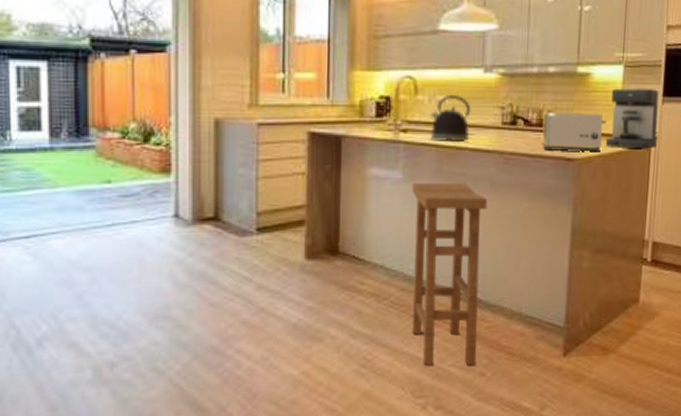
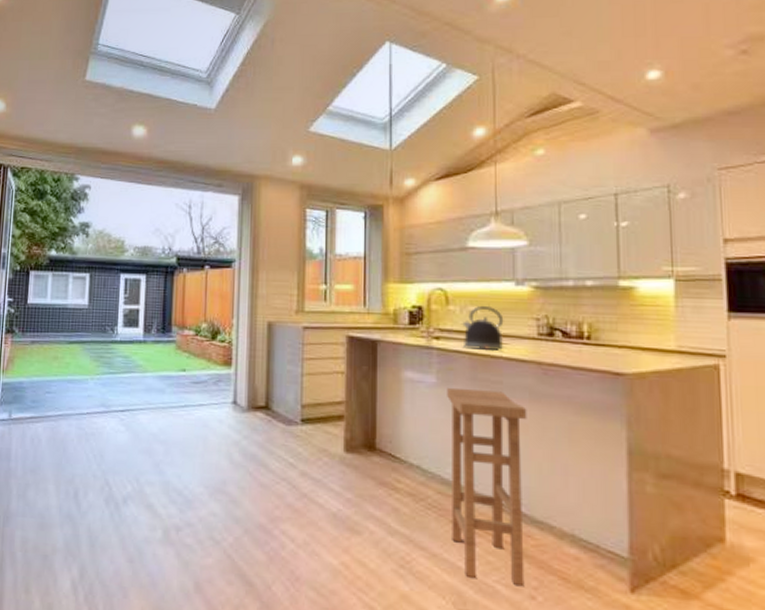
toaster: present [542,113,606,152] -> none [583,325,659,368]
coffee maker: present [605,88,659,149] -> none [660,302,726,368]

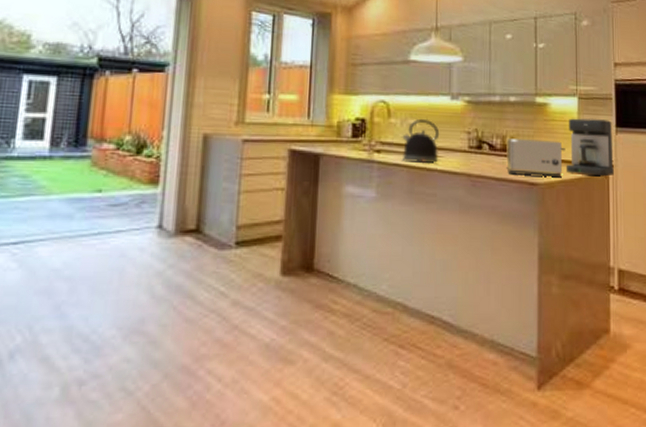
bar stool: present [447,387,527,587] -> none [385,201,457,398]
toaster: none [583,325,659,368] -> present [506,138,565,178]
coffee maker: none [660,302,726,368] -> present [565,118,614,177]

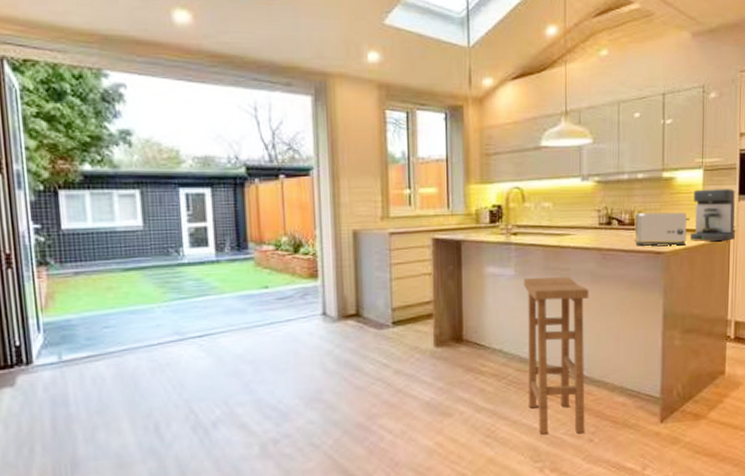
bar stool: none [385,201,457,398] -> present [524,277,589,434]
kettle: present [401,118,441,164] -> none [535,200,573,243]

